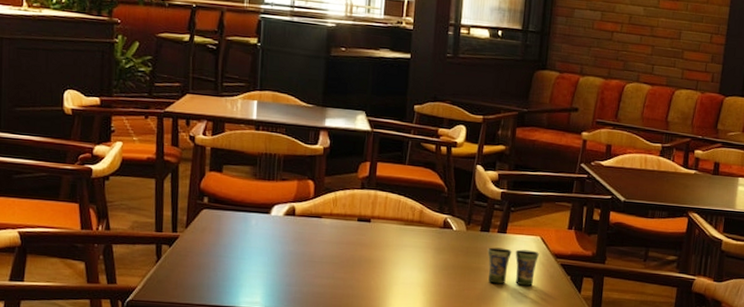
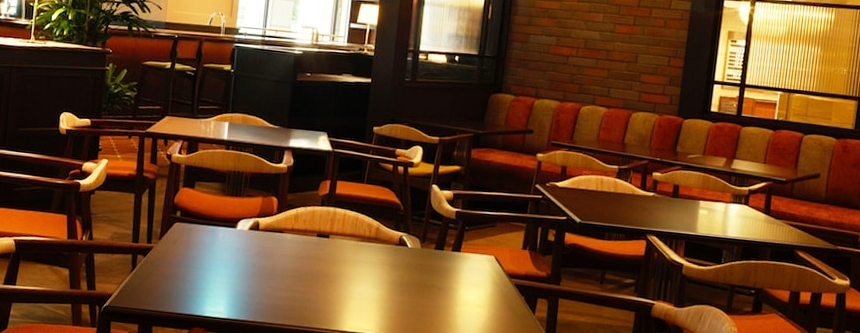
cup: present [487,247,539,286] -> none [441,265,493,305]

